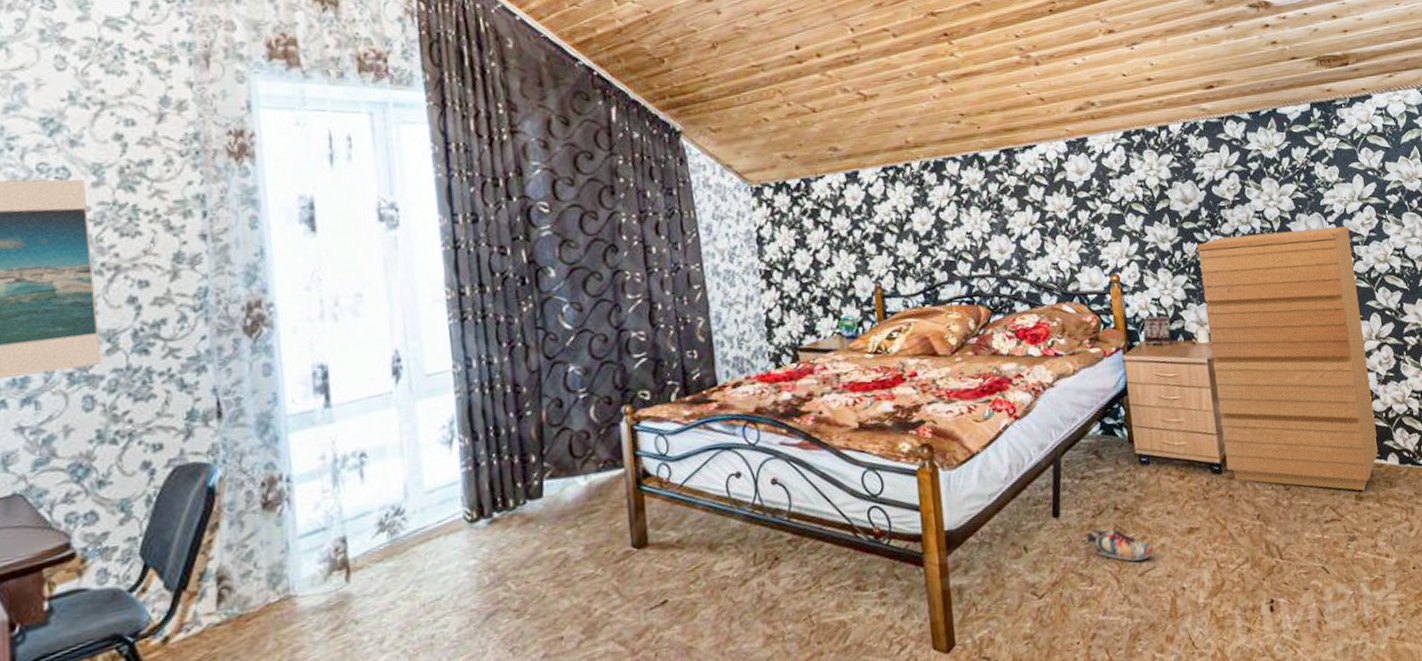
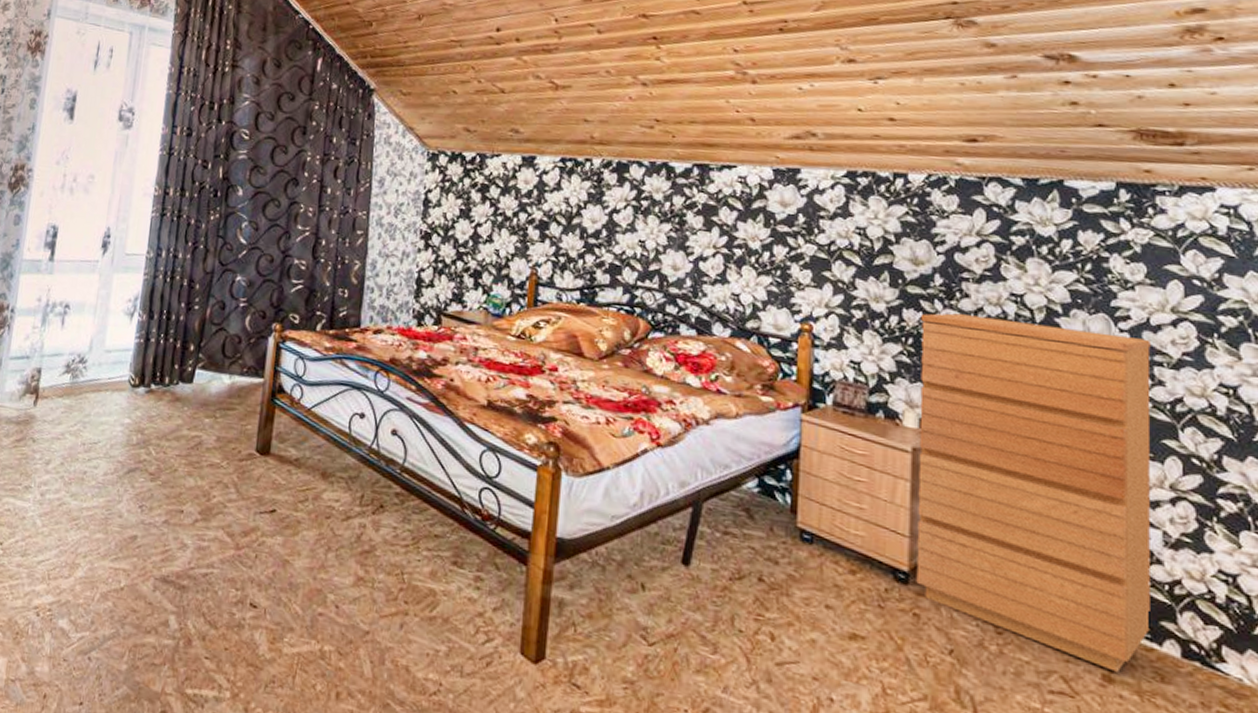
shoe: present [1087,527,1154,562] -> none [718,590,801,649]

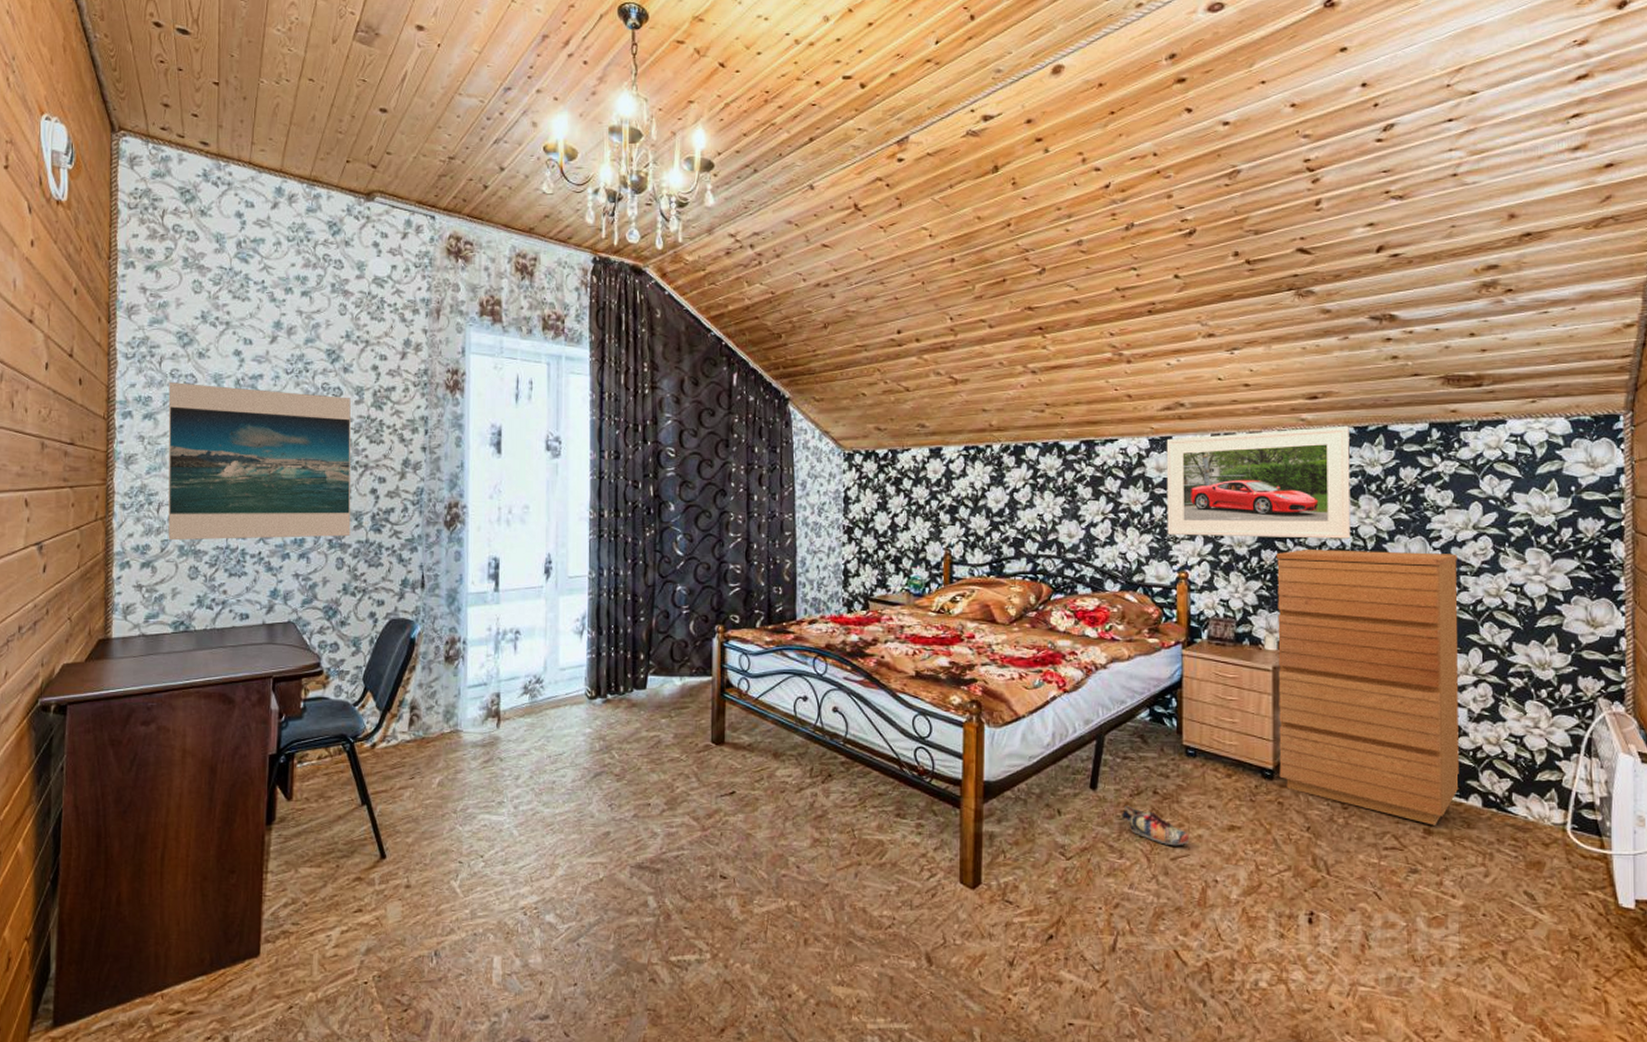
shoe: none [718,590,801,649] -> present [1122,805,1190,846]
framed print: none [789,170,1016,307] -> present [1166,425,1351,539]

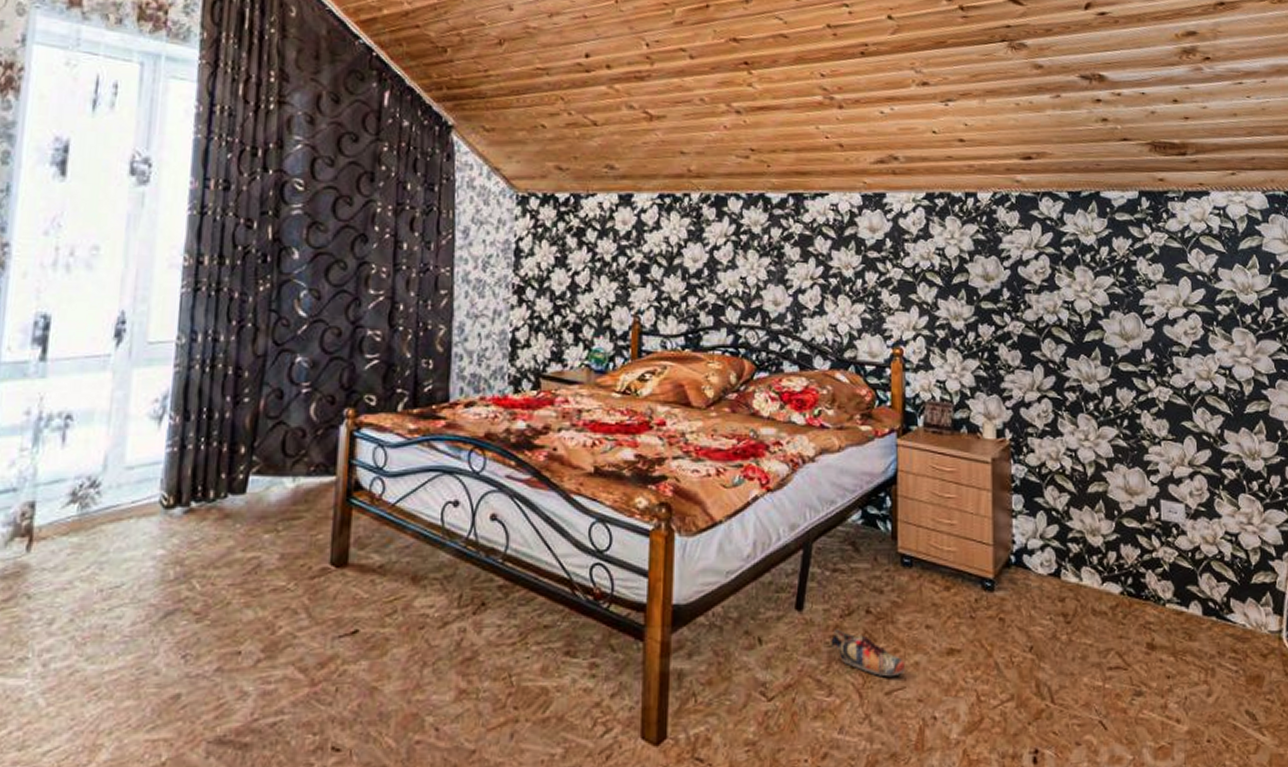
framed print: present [1166,425,1351,539] -> none [879,189,1067,314]
dresser: present [1276,550,1459,826] -> none [993,325,1180,639]

